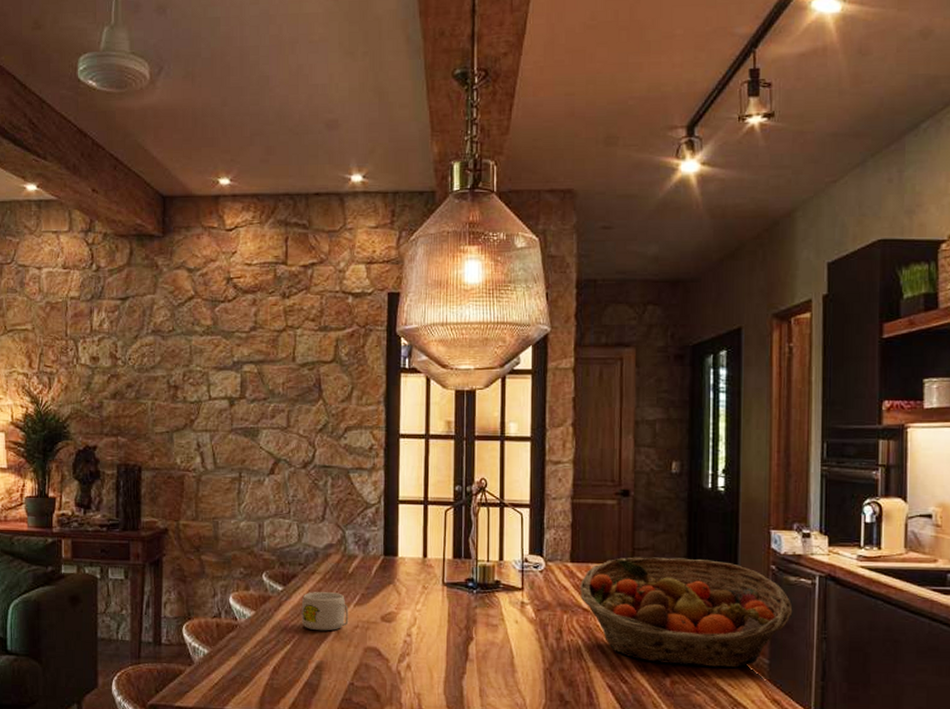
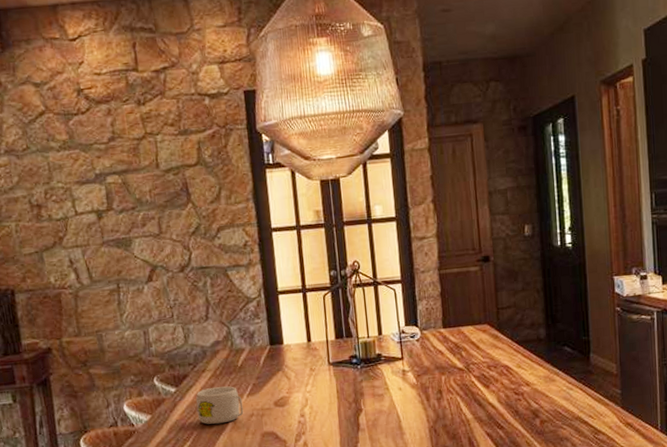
fruit basket: present [580,557,793,668] -> none [454,310,637,407]

